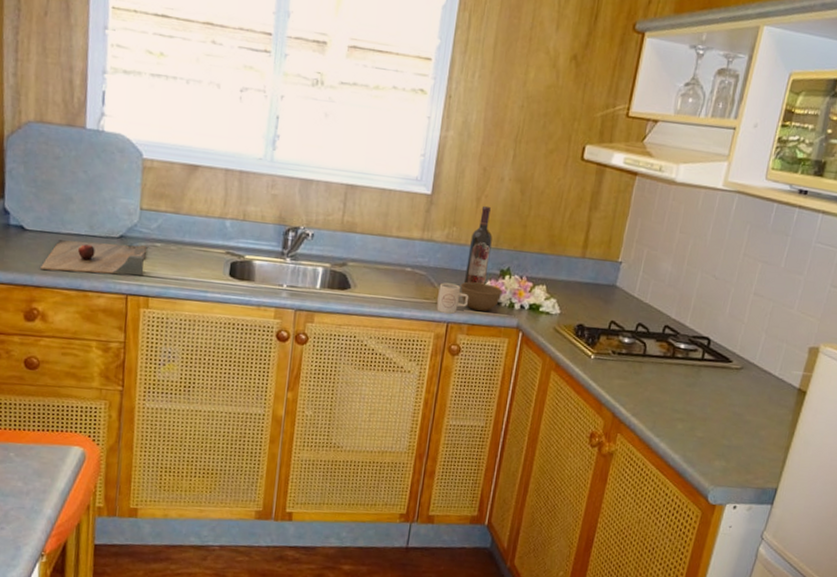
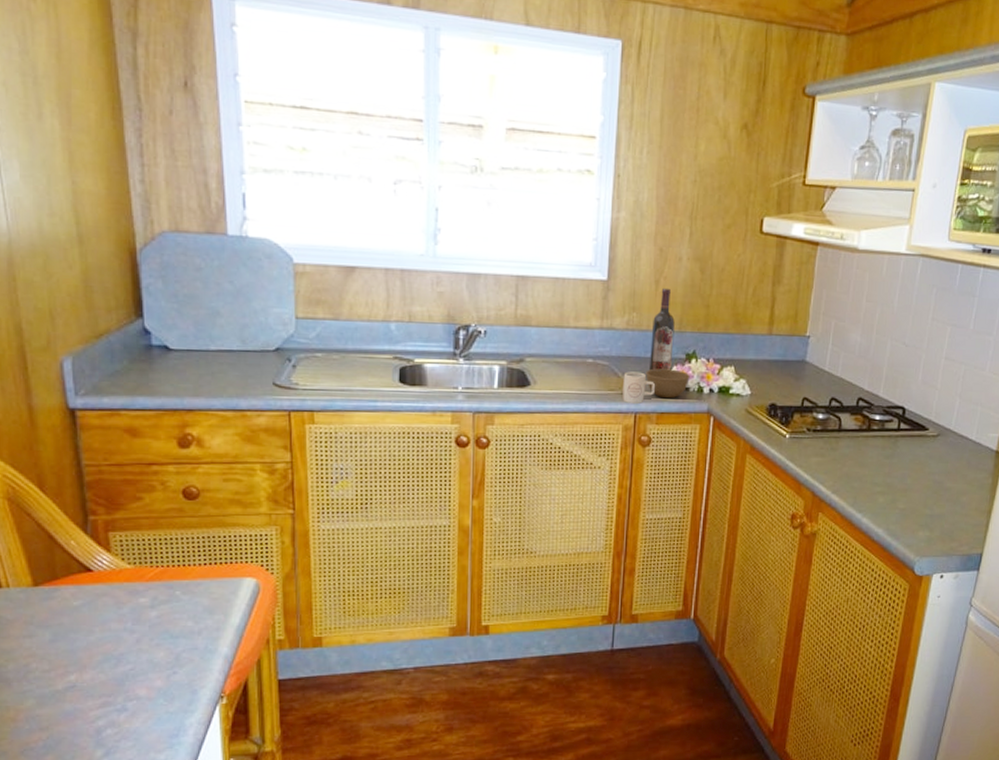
cutting board: present [40,240,148,276] -> none [191,357,308,392]

